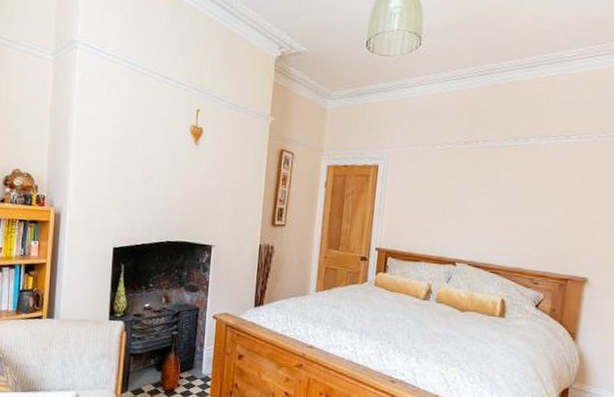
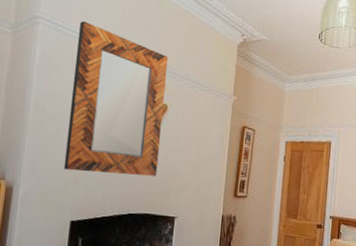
home mirror: none [105,43,203,204] -> present [63,21,169,176]

